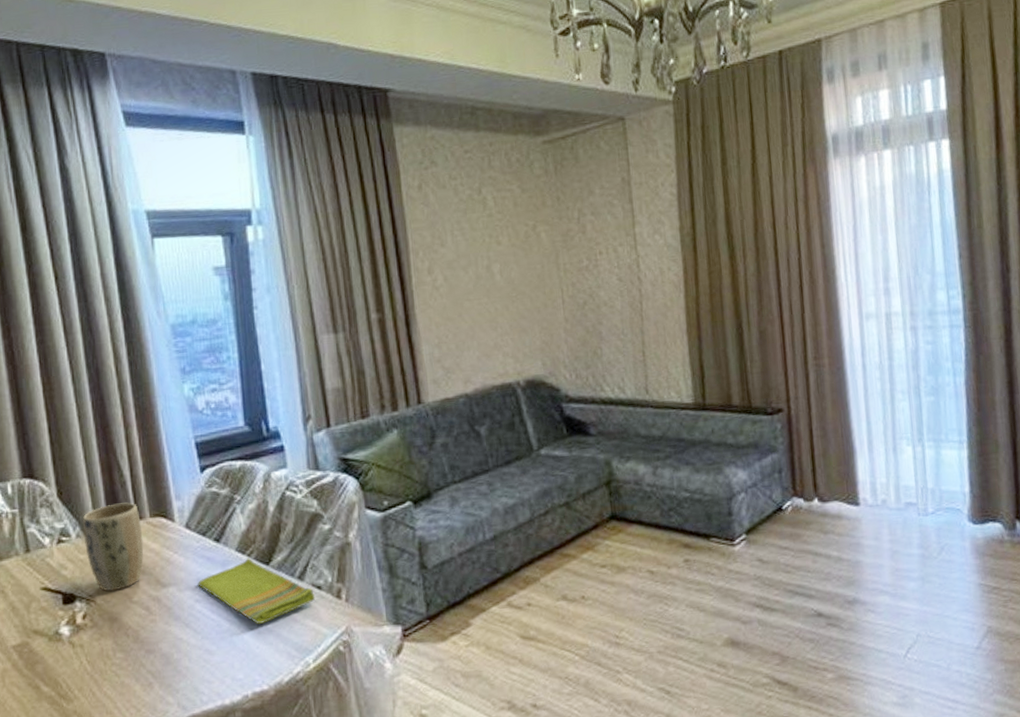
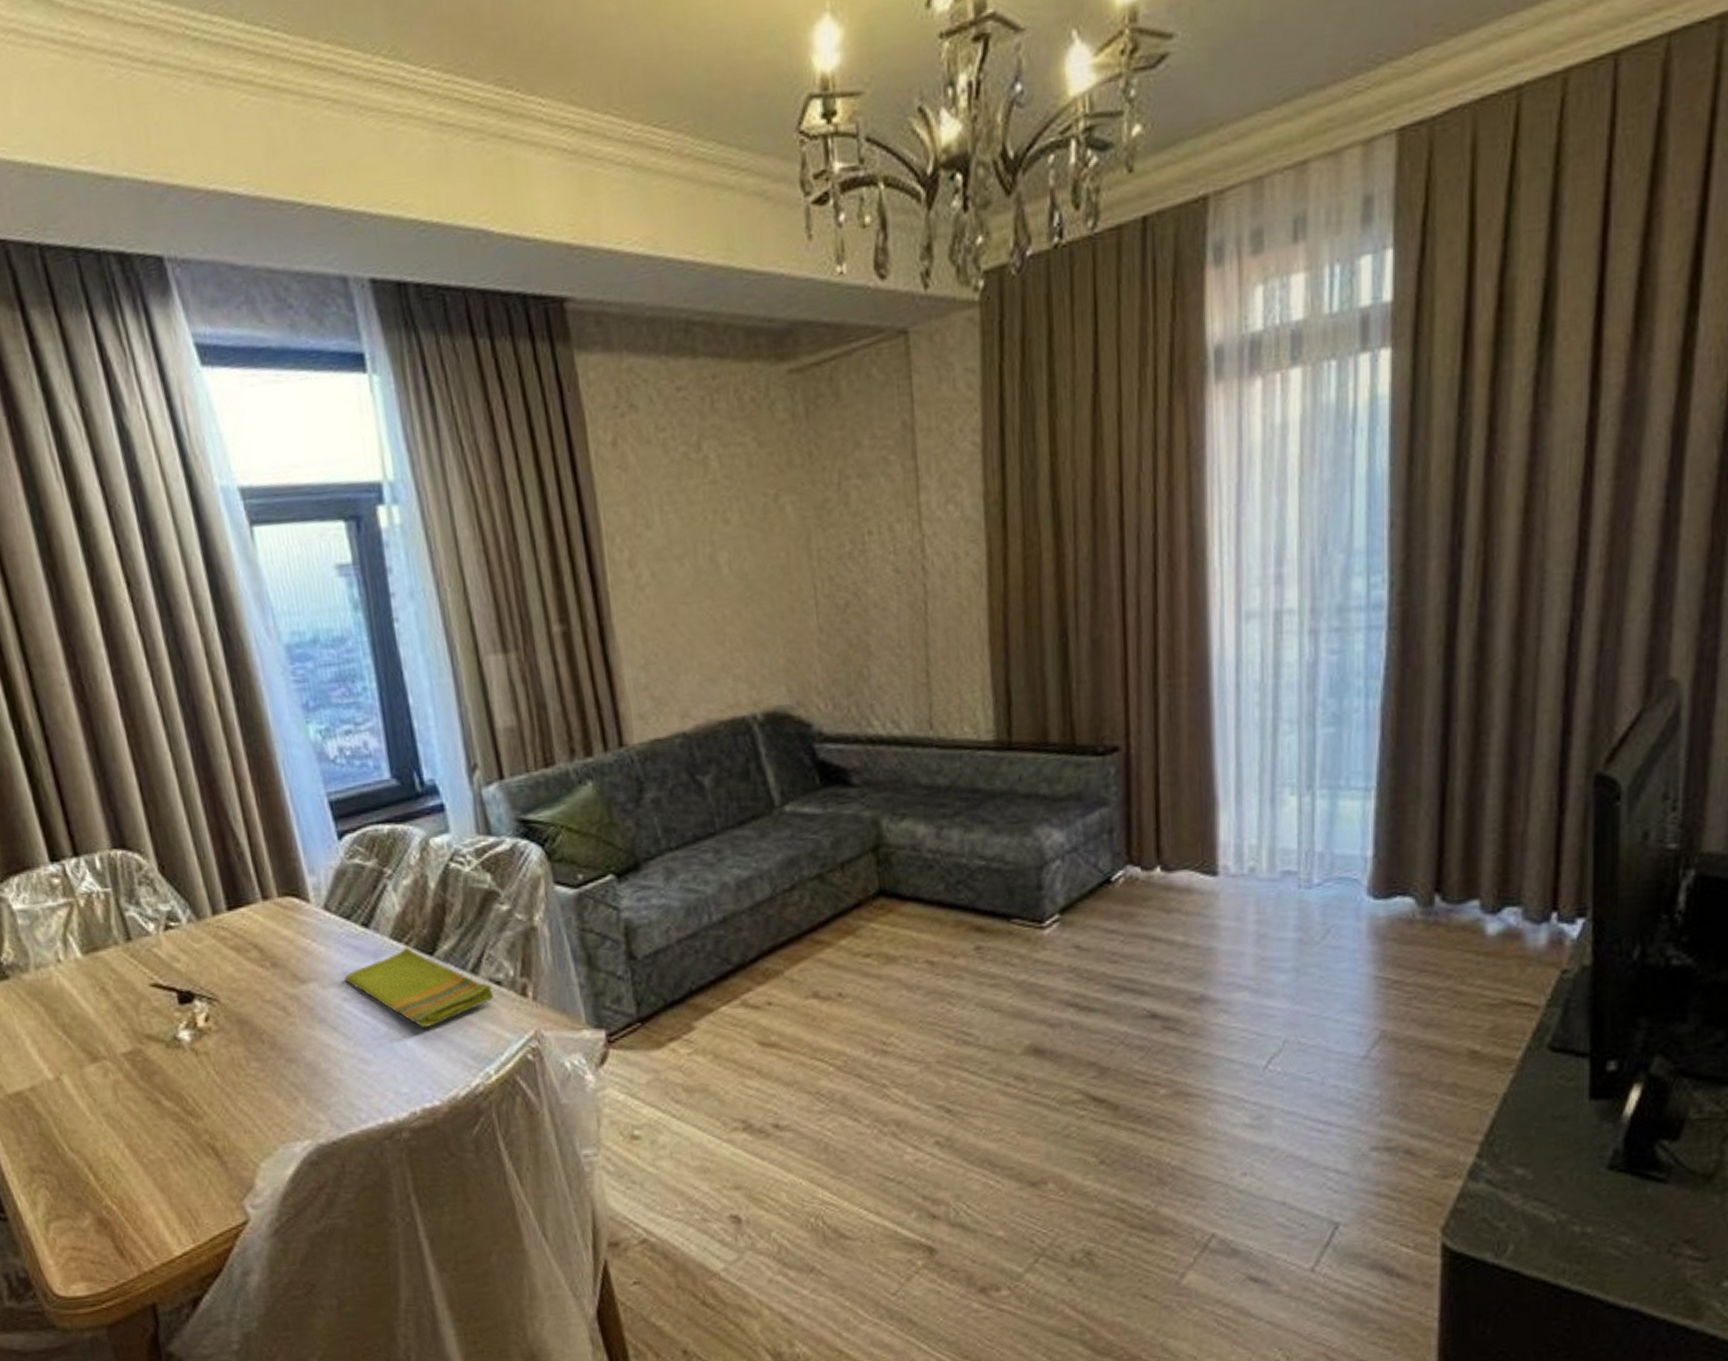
plant pot: present [82,502,144,591] -> none [193,878,274,988]

